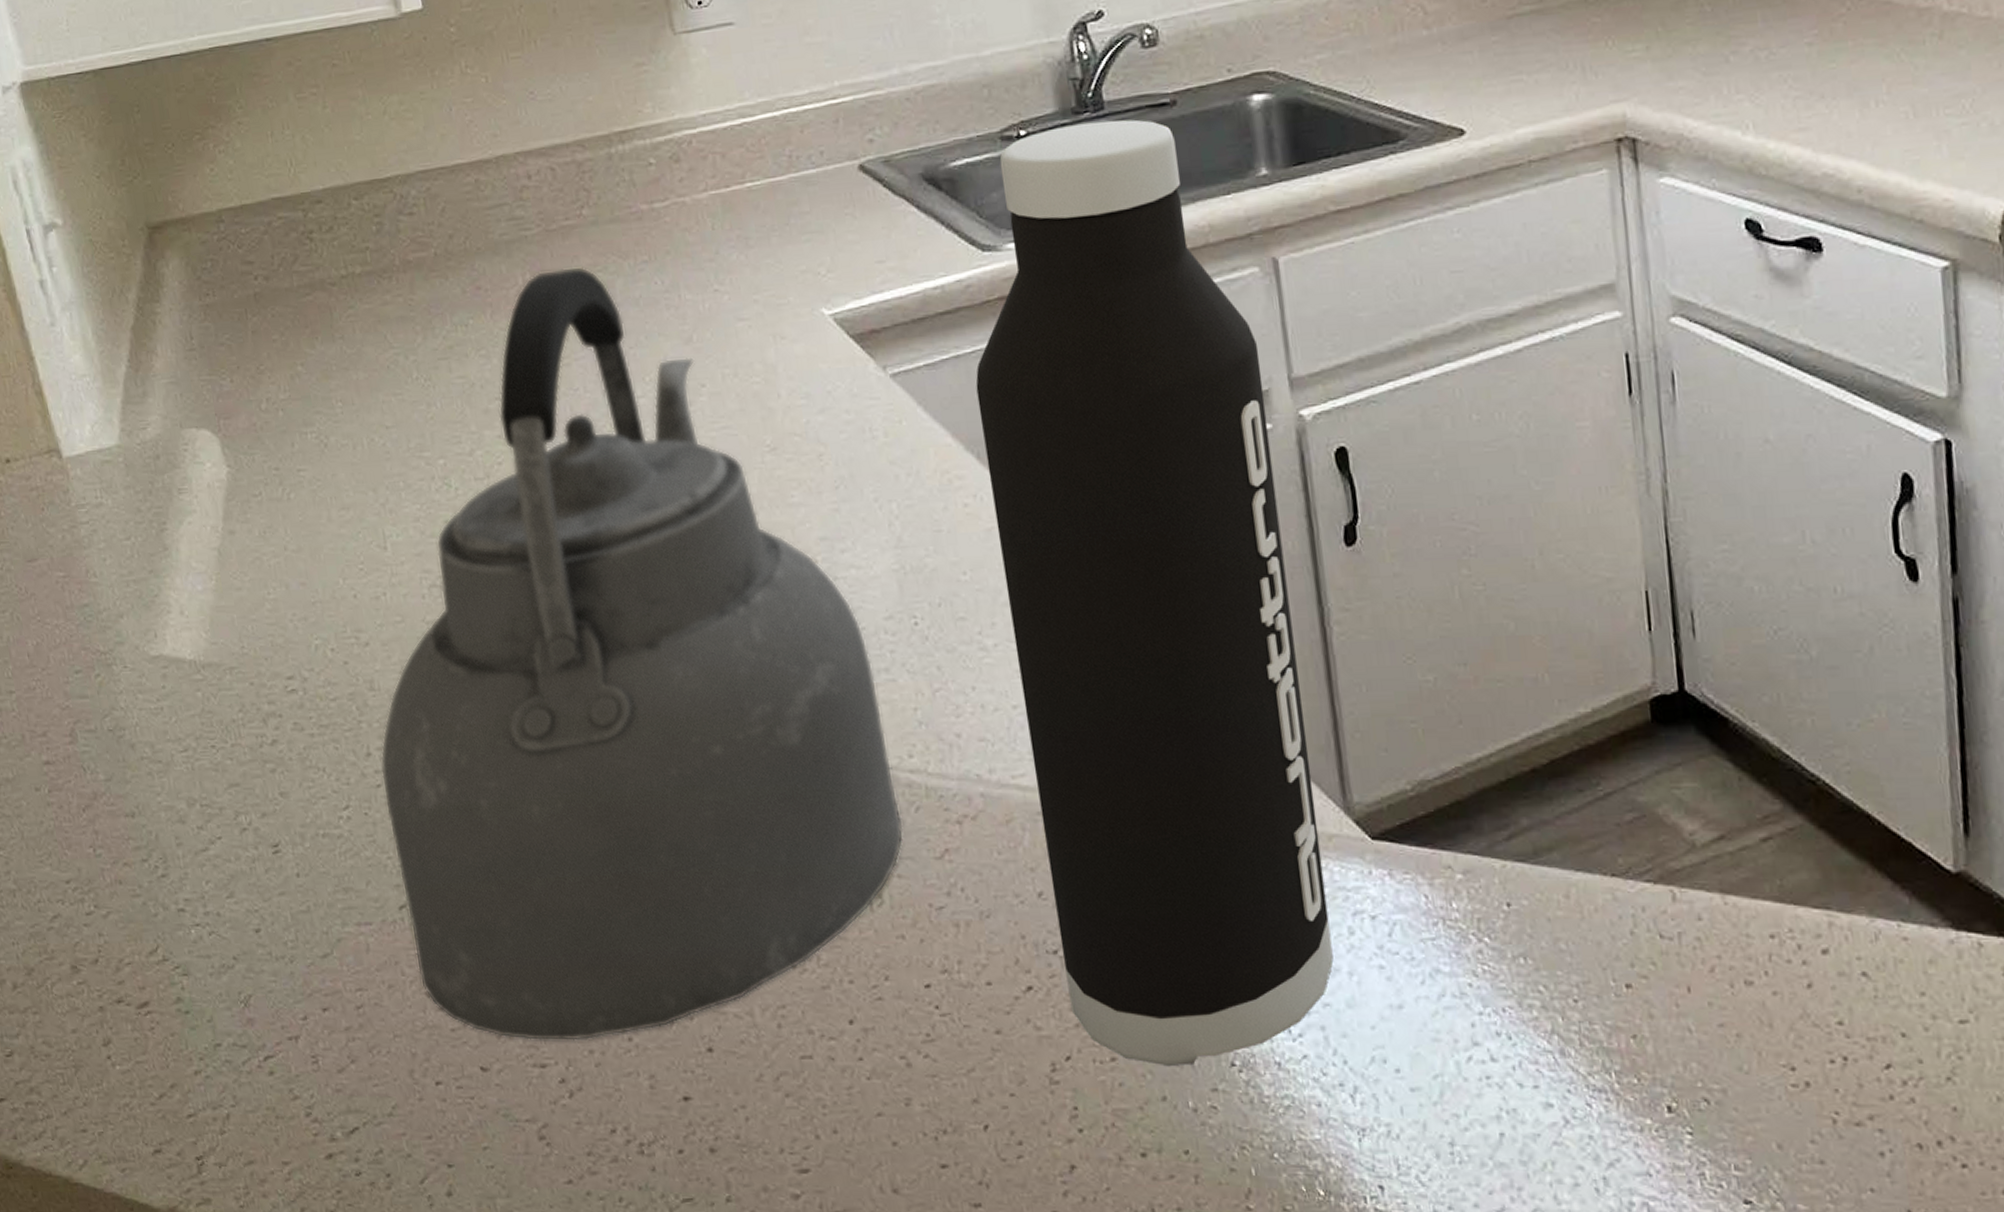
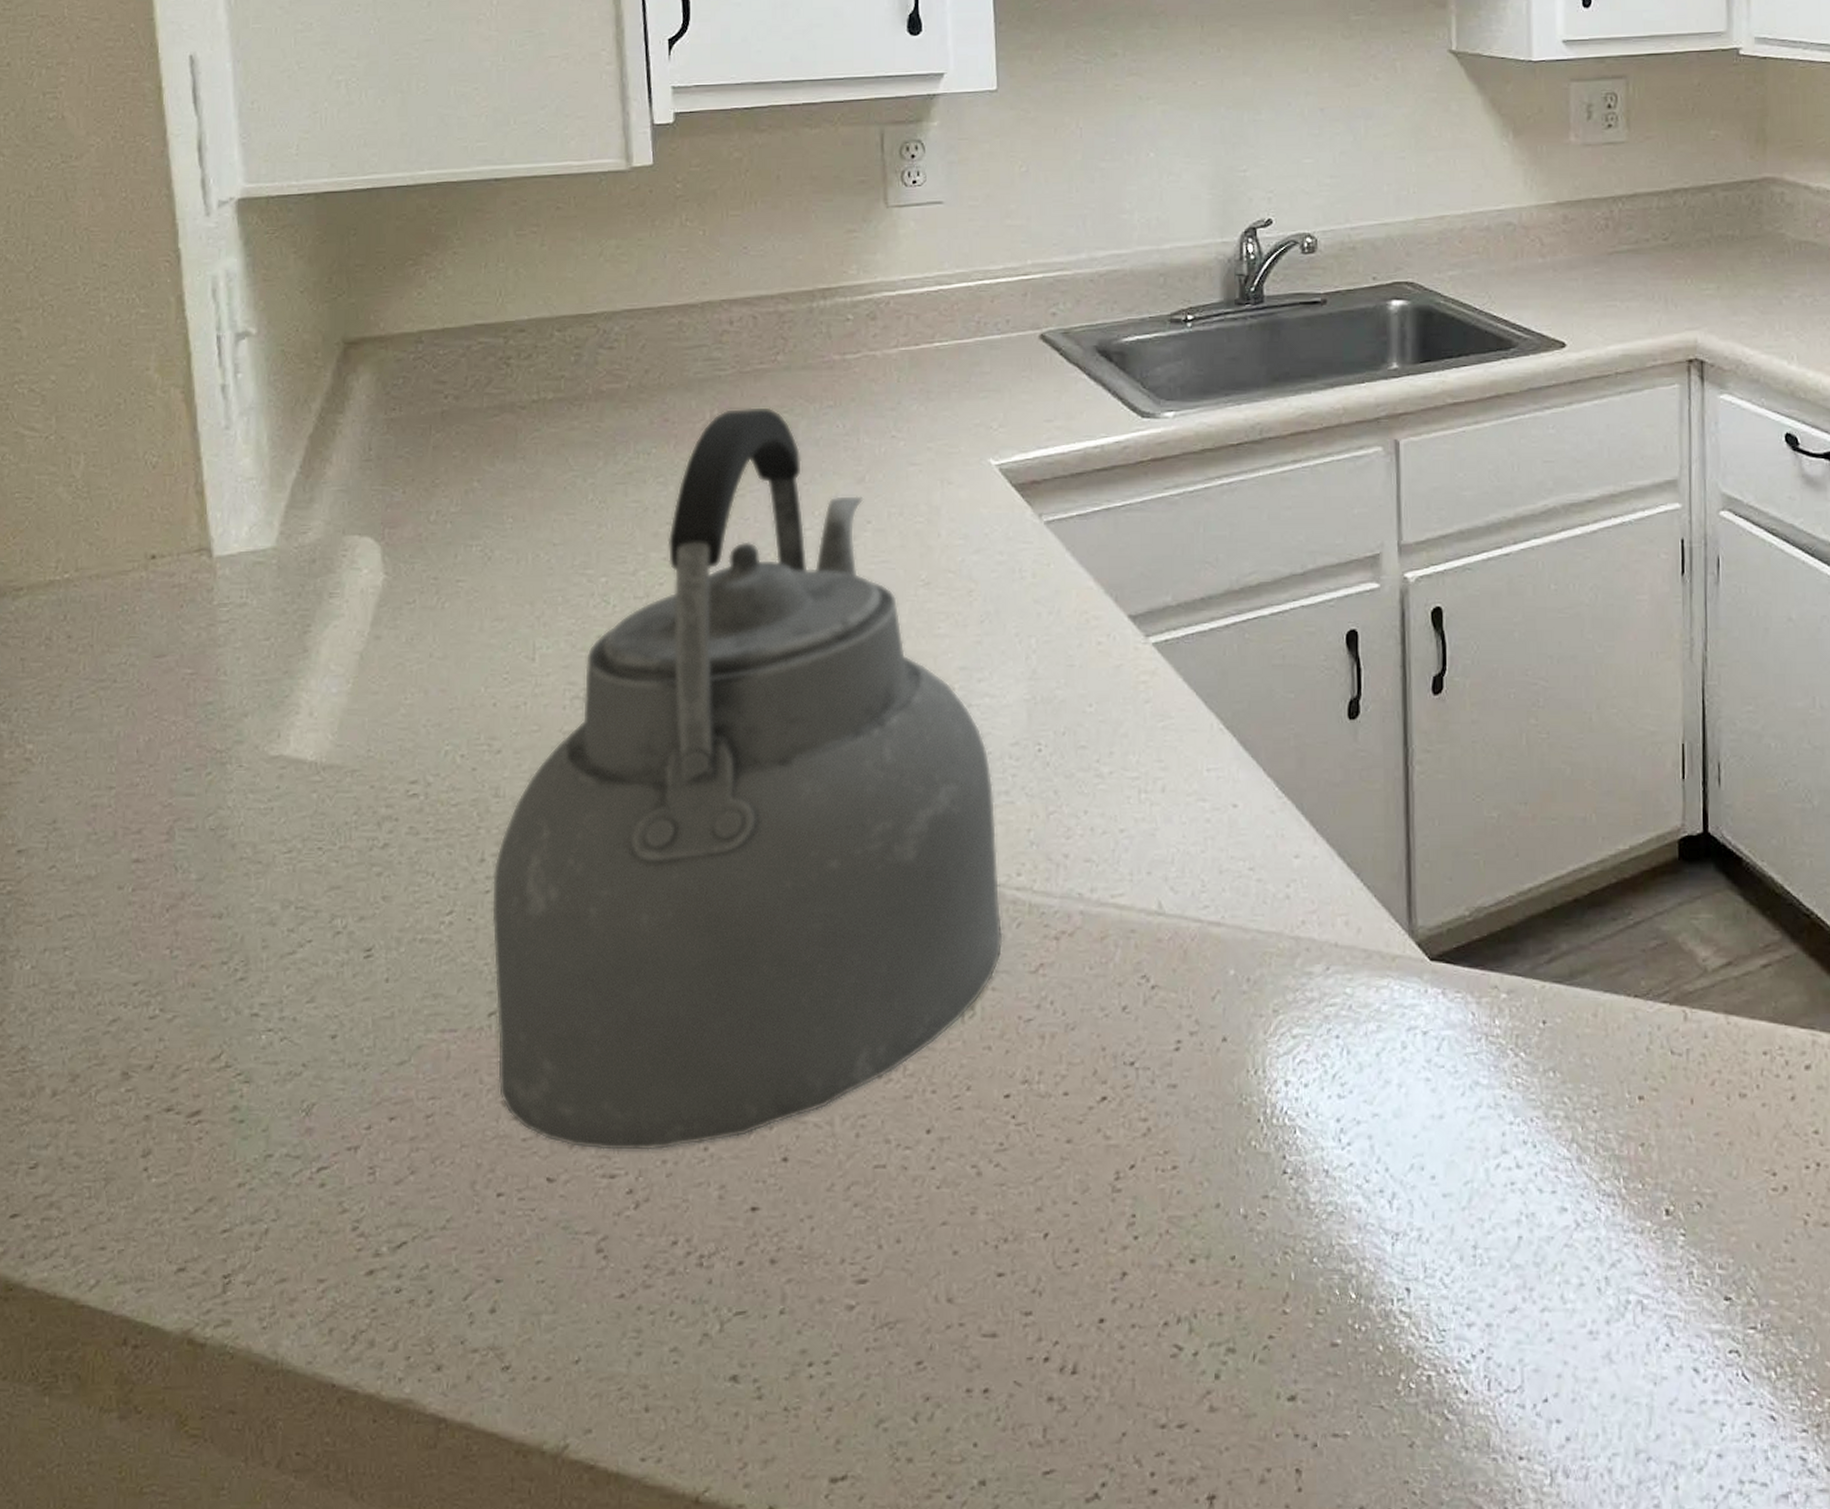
water bottle: present [975,119,1334,1067] -> none [1121,312,1386,1175]

